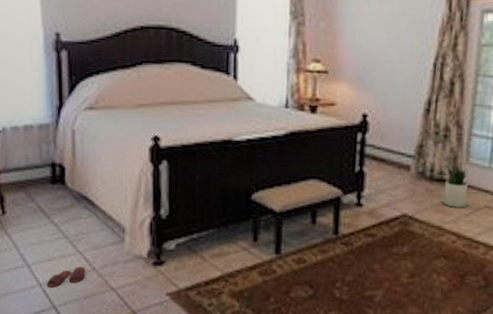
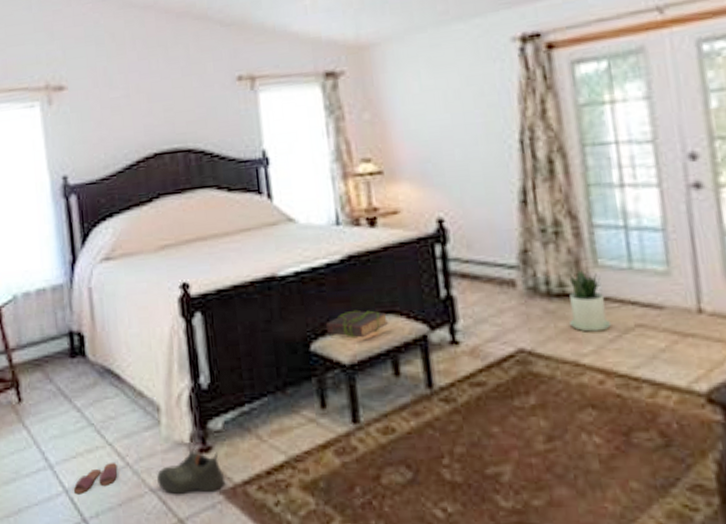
shoe: none [118,254,172,294] -> present [157,438,226,494]
book: none [265,173,314,194] -> present [325,309,389,339]

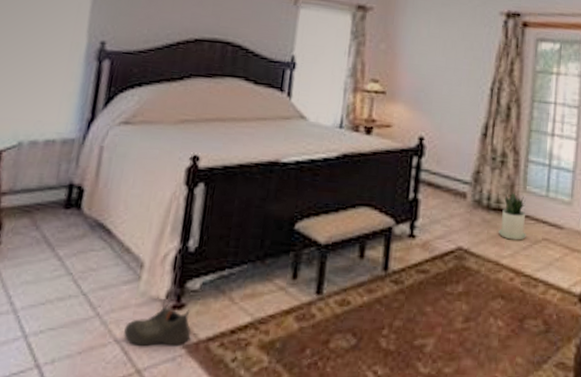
slippers: present [74,462,117,495] -> none [34,311,86,341]
book: present [325,309,389,339] -> none [311,199,364,224]

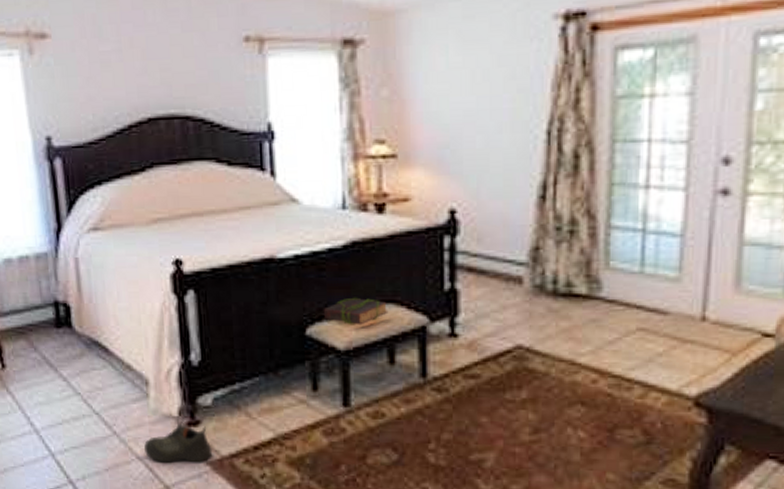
book: none [311,199,364,224] -> present [323,297,389,325]
planter: present [498,192,526,241] -> none [572,271,612,333]

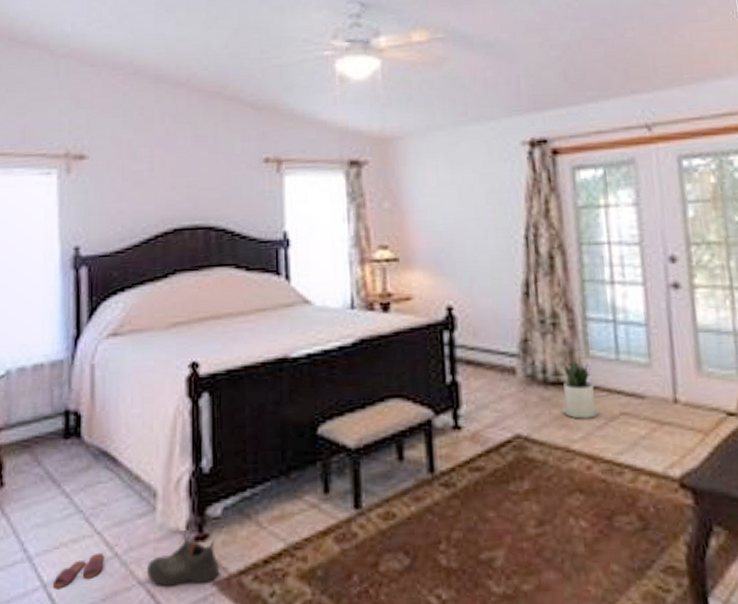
slippers: none [60,430,104,459] -> present [54,552,103,589]
book: present [323,297,389,325] -> none [334,393,396,422]
planter: none [572,271,612,333] -> present [563,360,599,419]

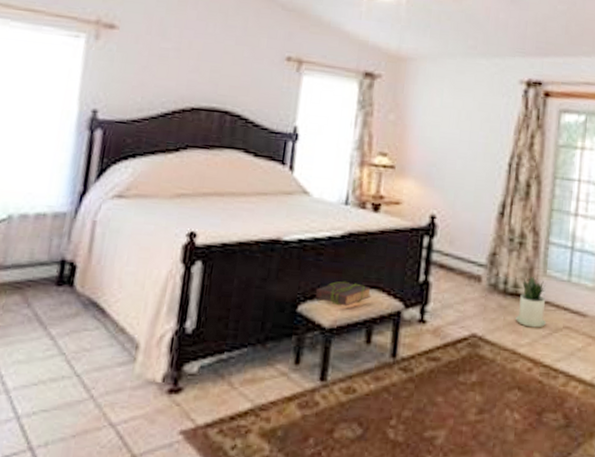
slippers: present [54,552,103,589] -> none [27,393,80,422]
shoe: present [147,525,220,586] -> none [119,378,189,432]
book: none [334,393,396,422] -> present [315,281,371,307]

